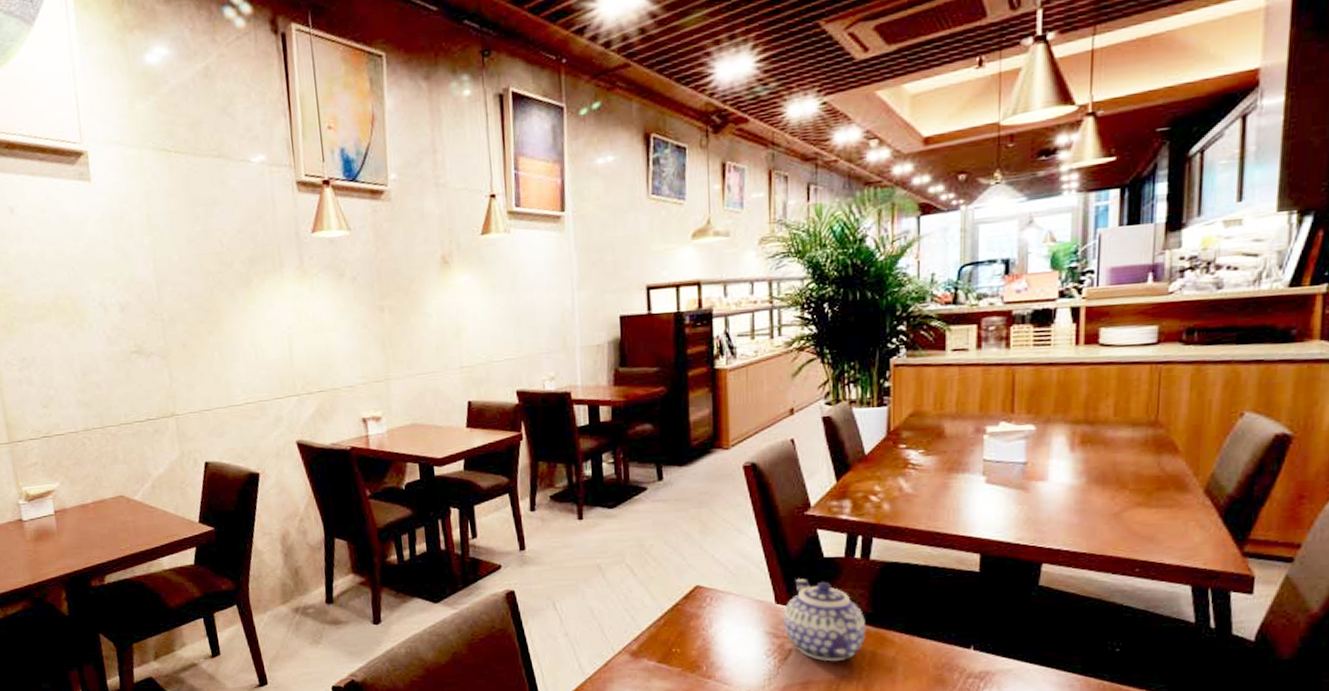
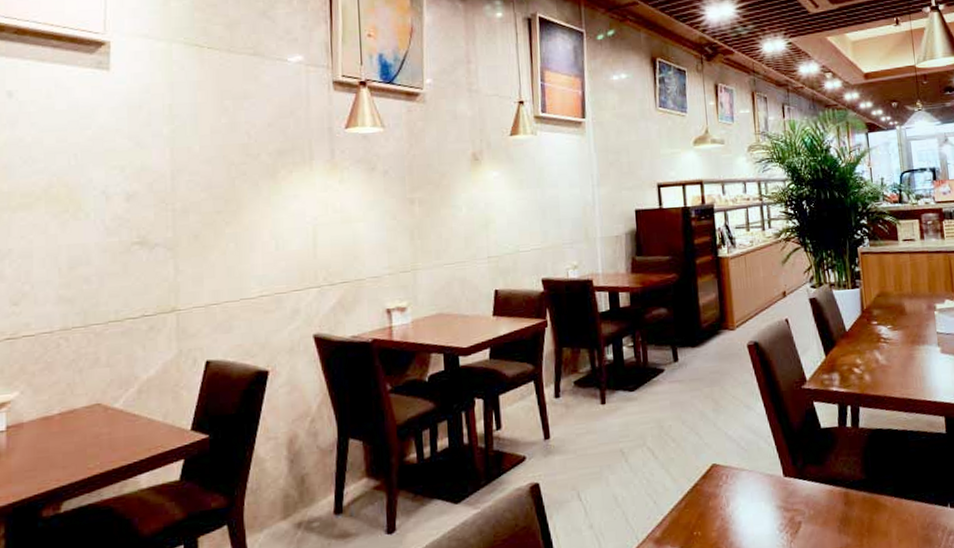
teapot: present [784,578,865,662] -> none [791,449,862,531]

